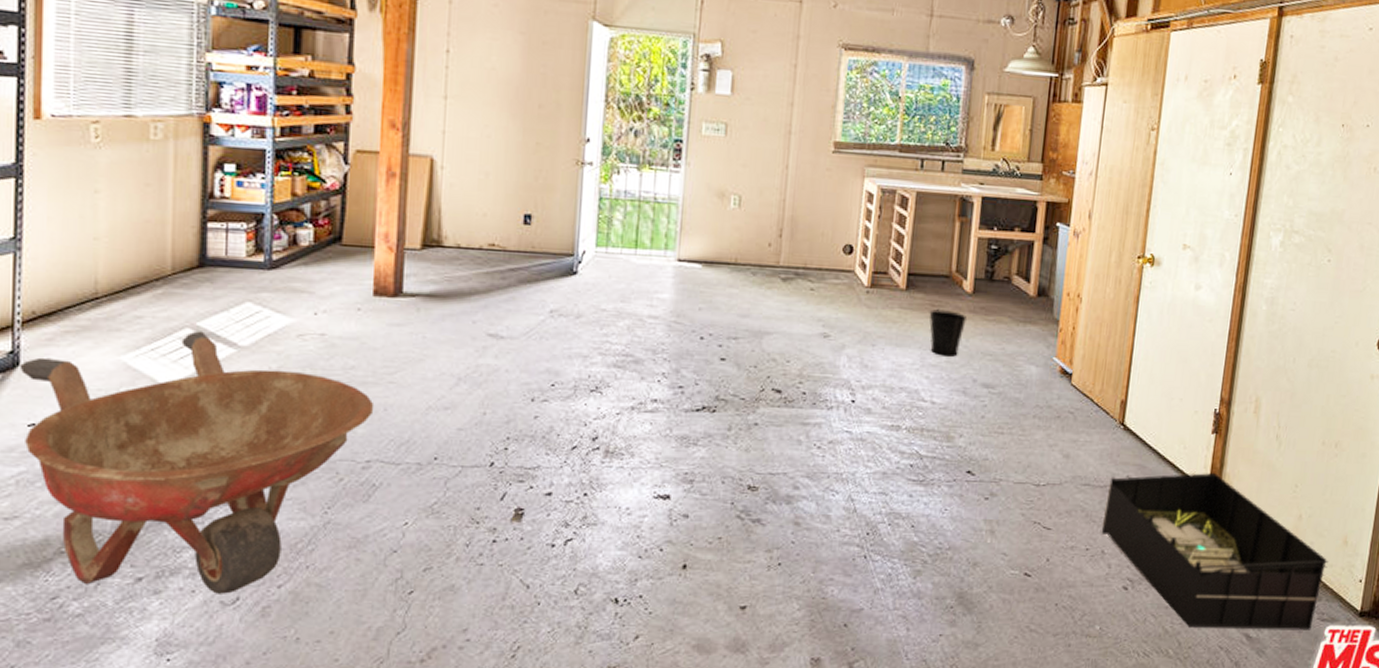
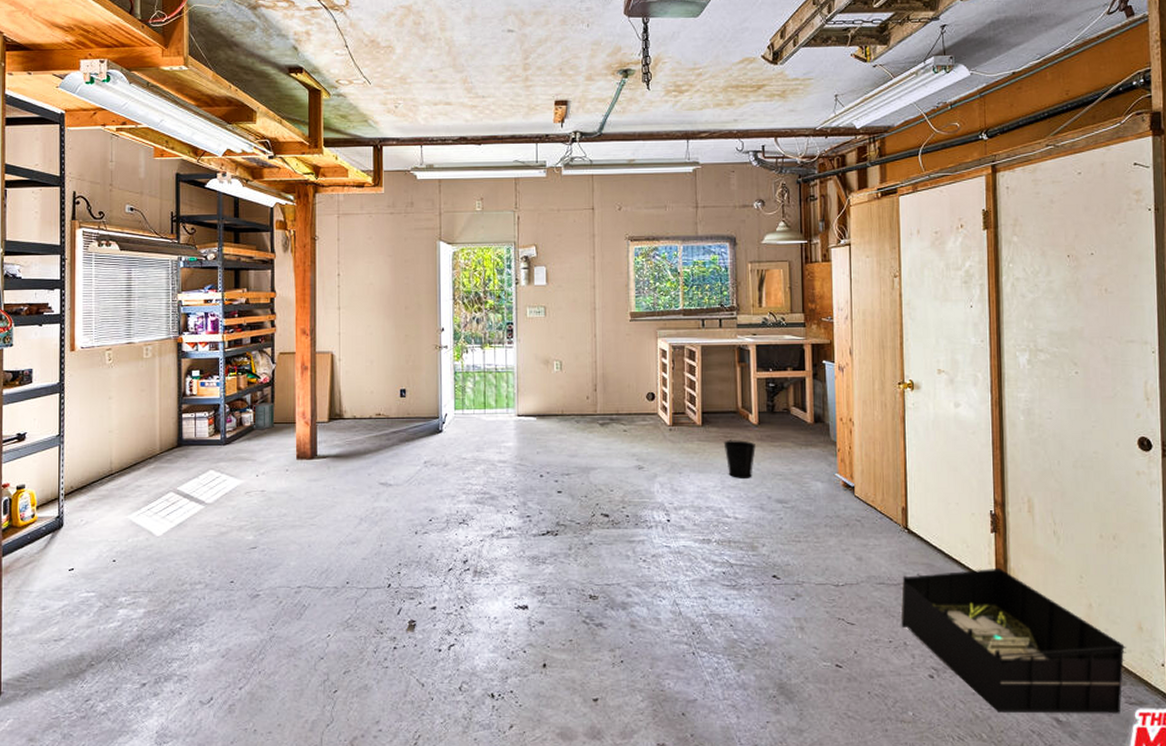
wheelbarrow: present [19,331,375,594] -> none [63,494,301,695]
paint can: none [312,216,344,253] -> present [253,402,274,430]

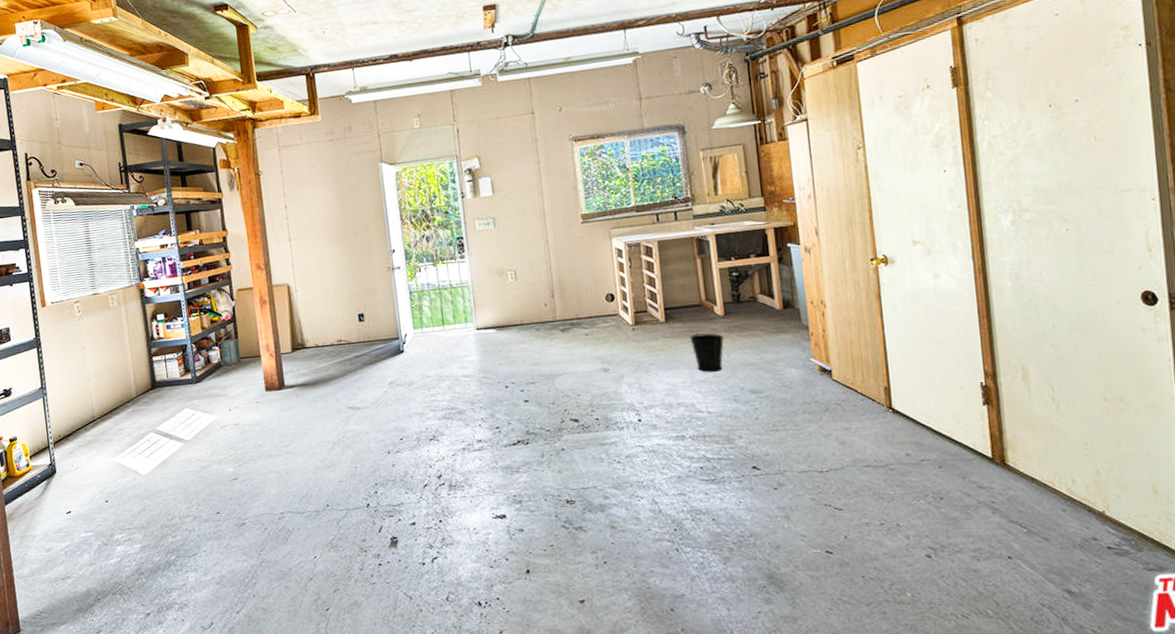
storage bin: present [901,567,1126,714] -> none [890,440,1141,588]

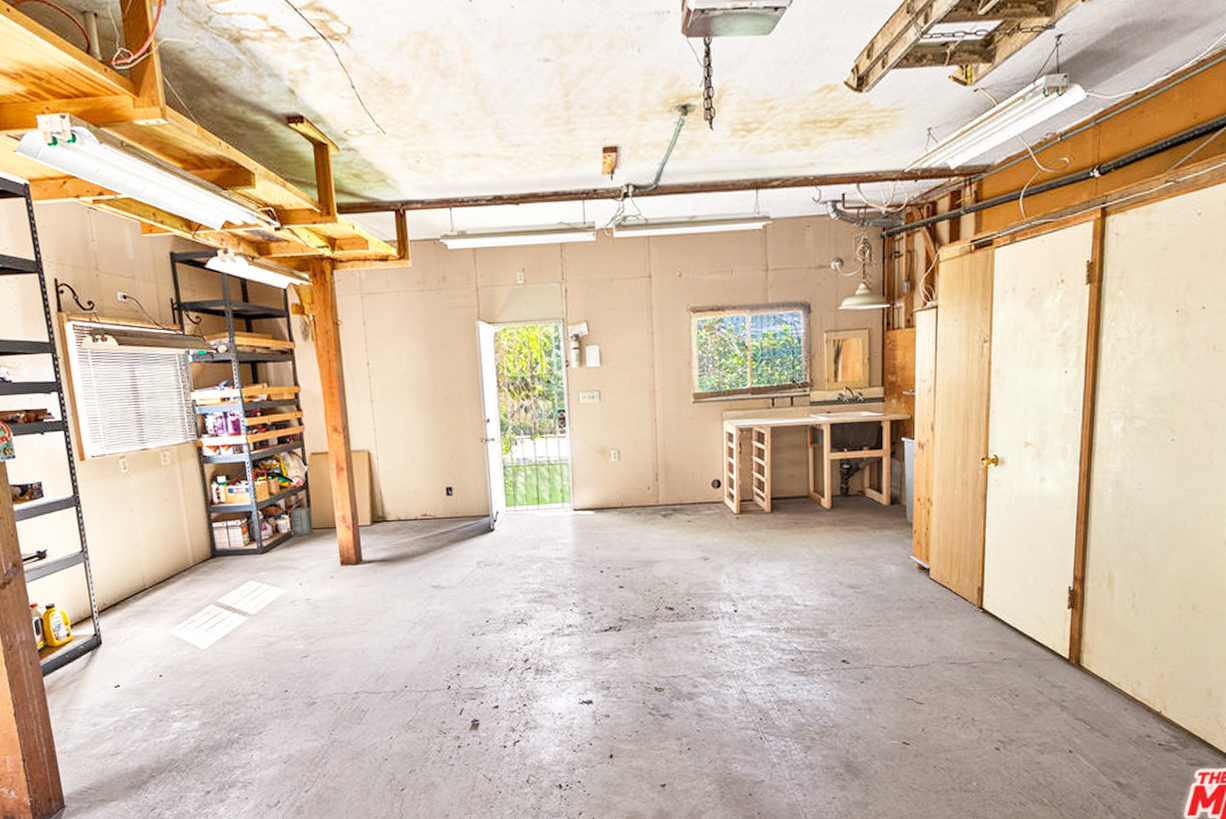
bucket: present [689,333,724,372] -> none [794,525,827,565]

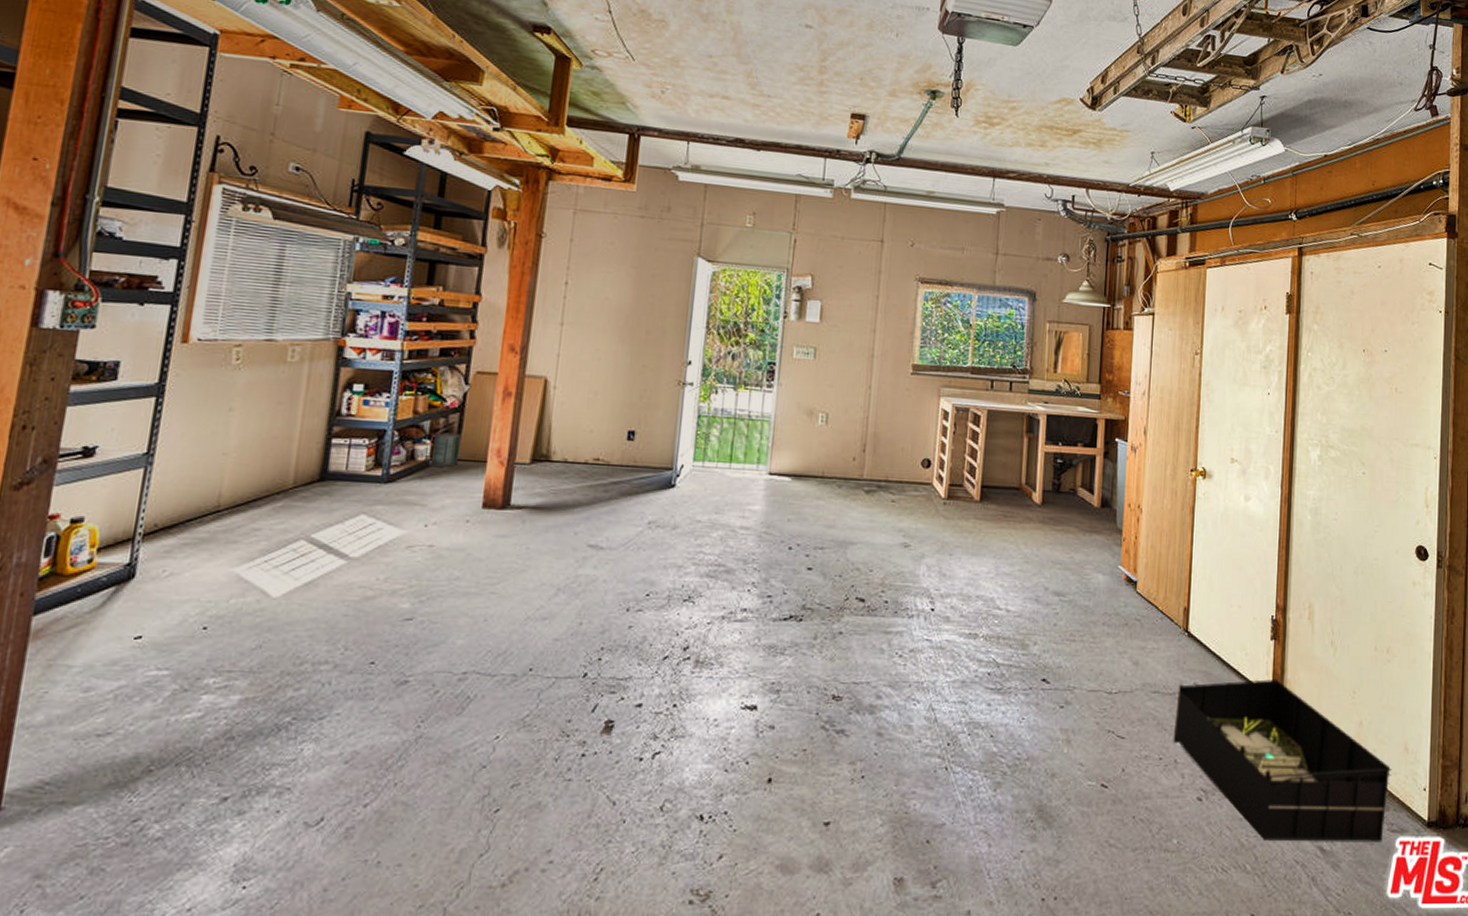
storage bin: none [970,642,1193,779] -> present [1173,678,1392,842]

